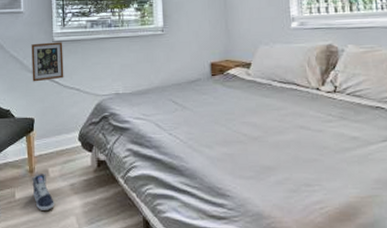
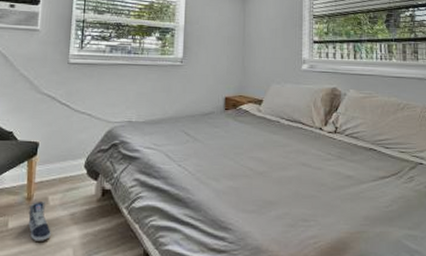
picture frame: present [31,42,64,82] -> none [41,63,79,104]

